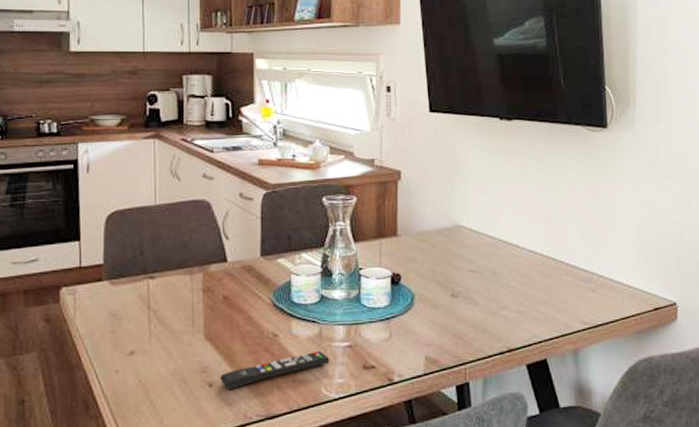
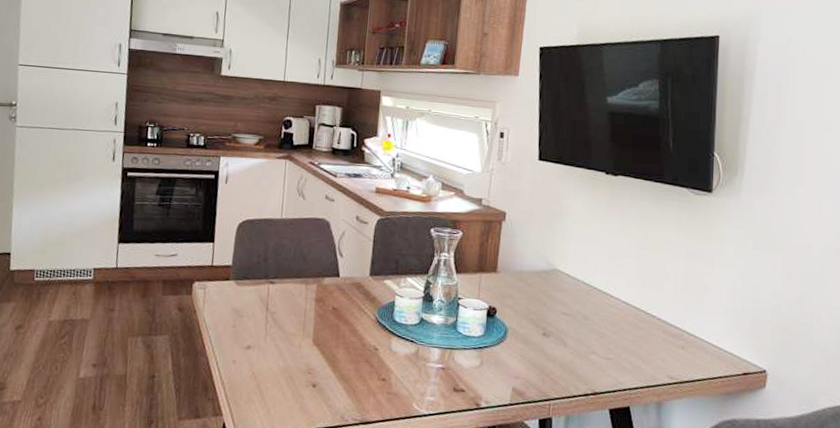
remote control: present [220,350,330,391] -> none [323,368,424,393]

